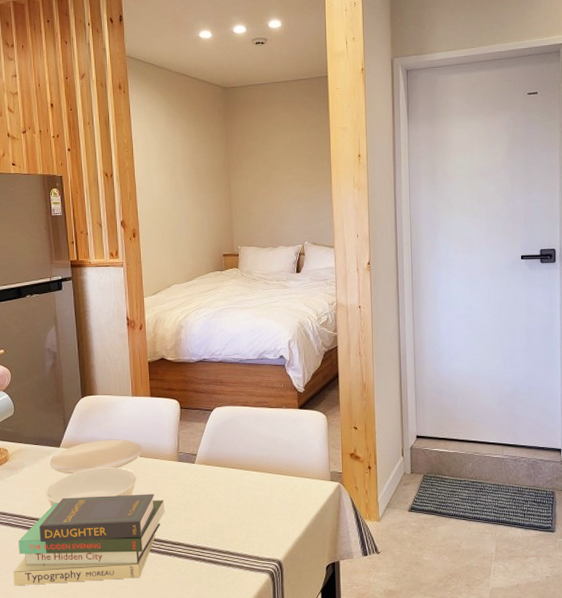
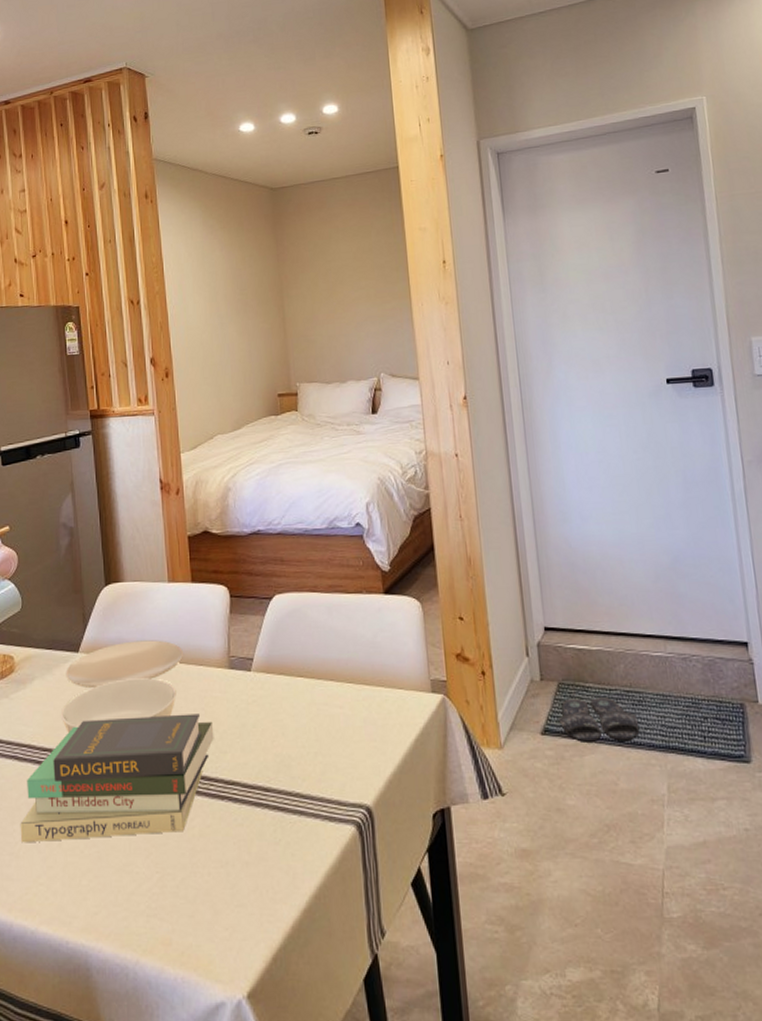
slippers: none [422,486,479,517] -> present [558,697,640,742]

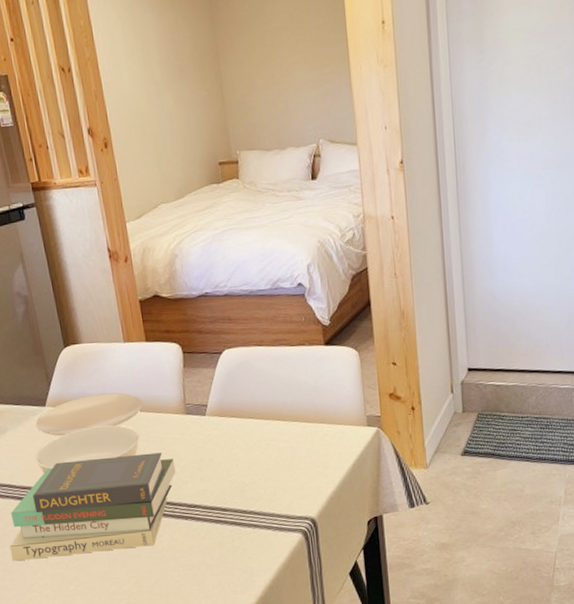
slippers: present [558,697,640,742] -> none [476,423,545,460]

